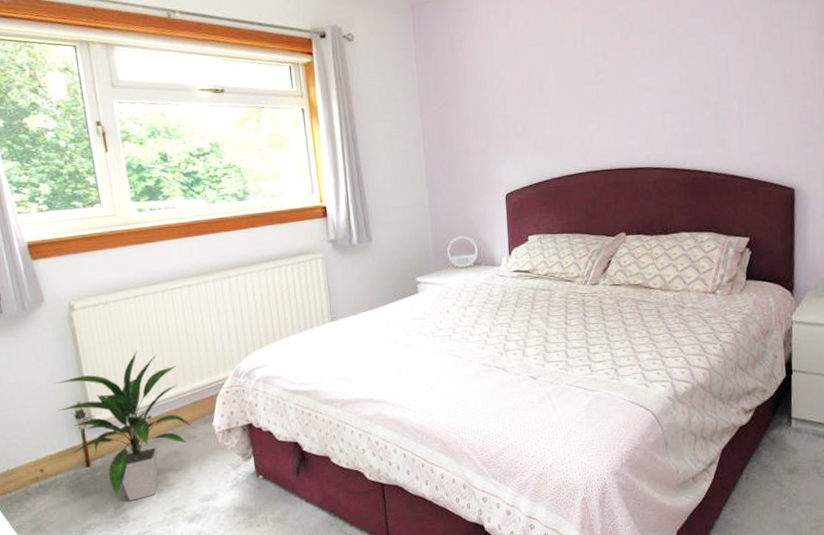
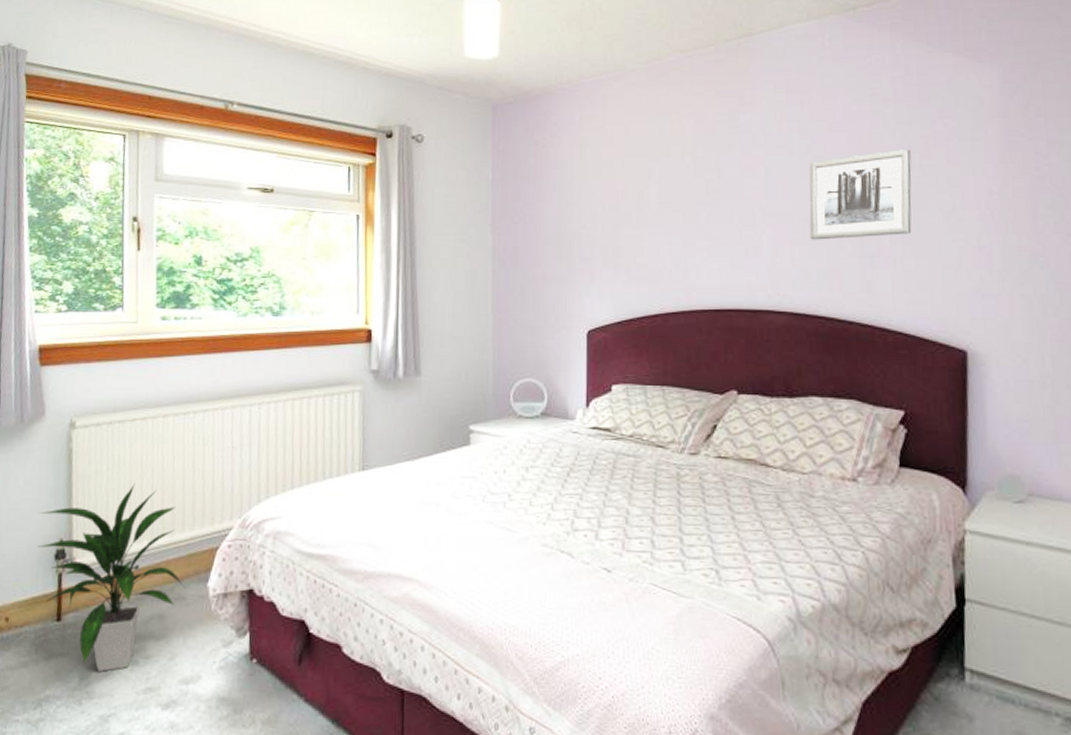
wall art: none [675,29,754,109] -> present [809,149,912,240]

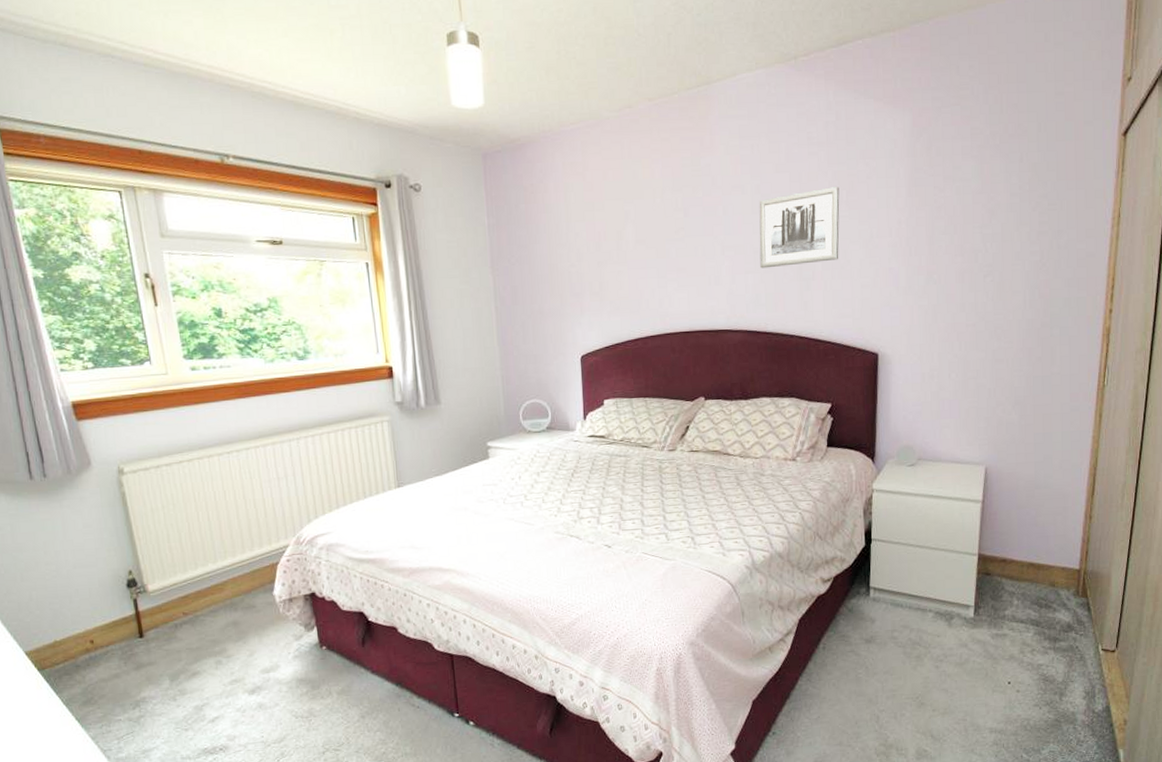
indoor plant: present [37,484,185,672] -> none [105,517,253,673]

